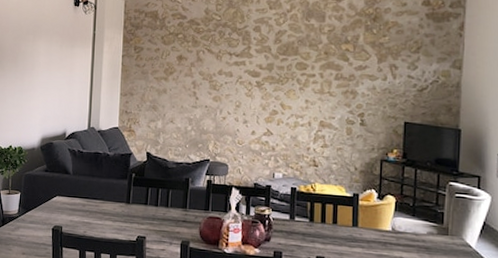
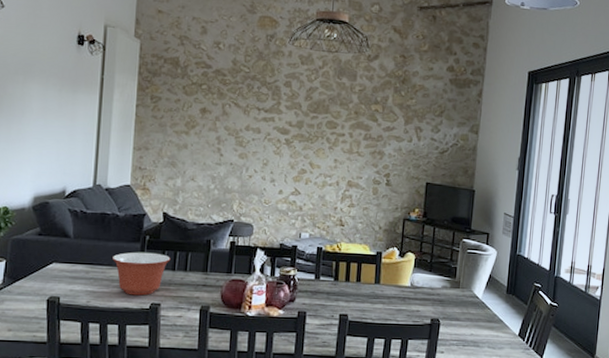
mixing bowl: none [105,188,154,229] -> present [113,252,171,296]

